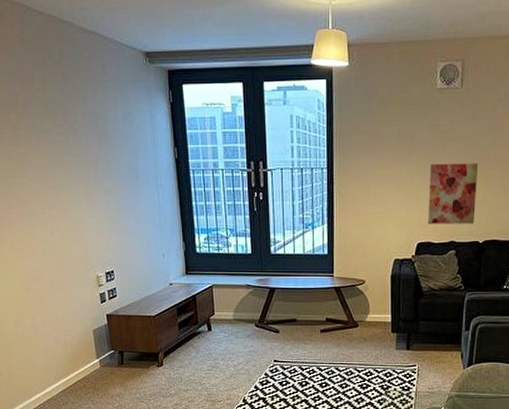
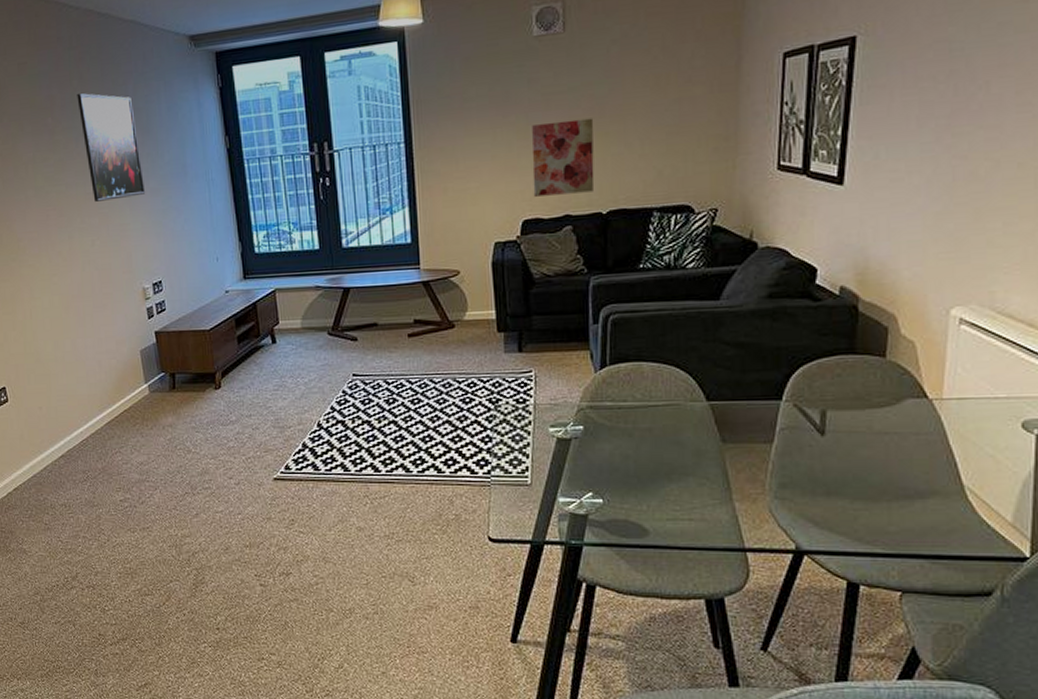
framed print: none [39,93,102,195] -> present [77,92,146,202]

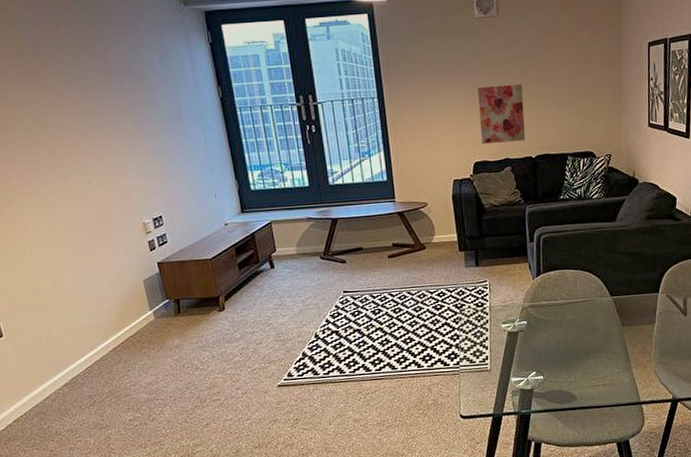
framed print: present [77,92,146,202] -> none [64,40,142,143]

